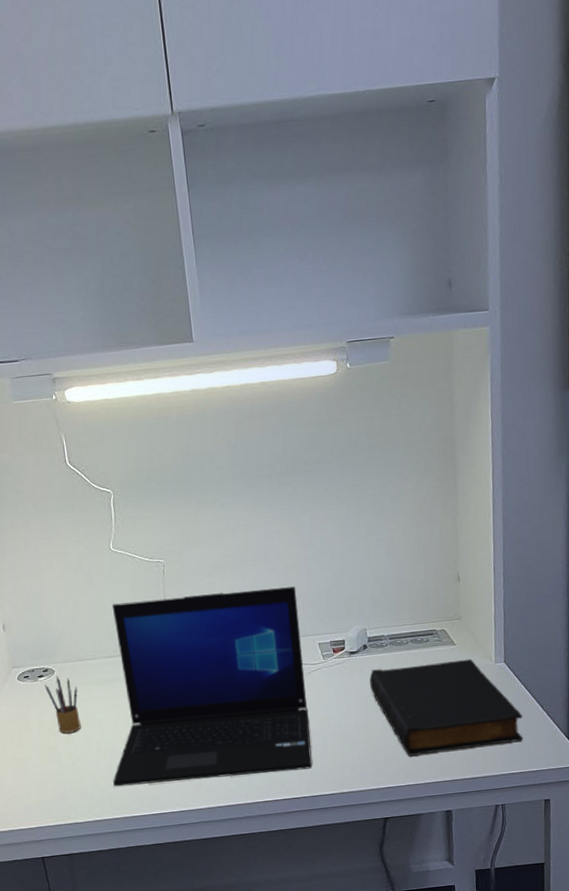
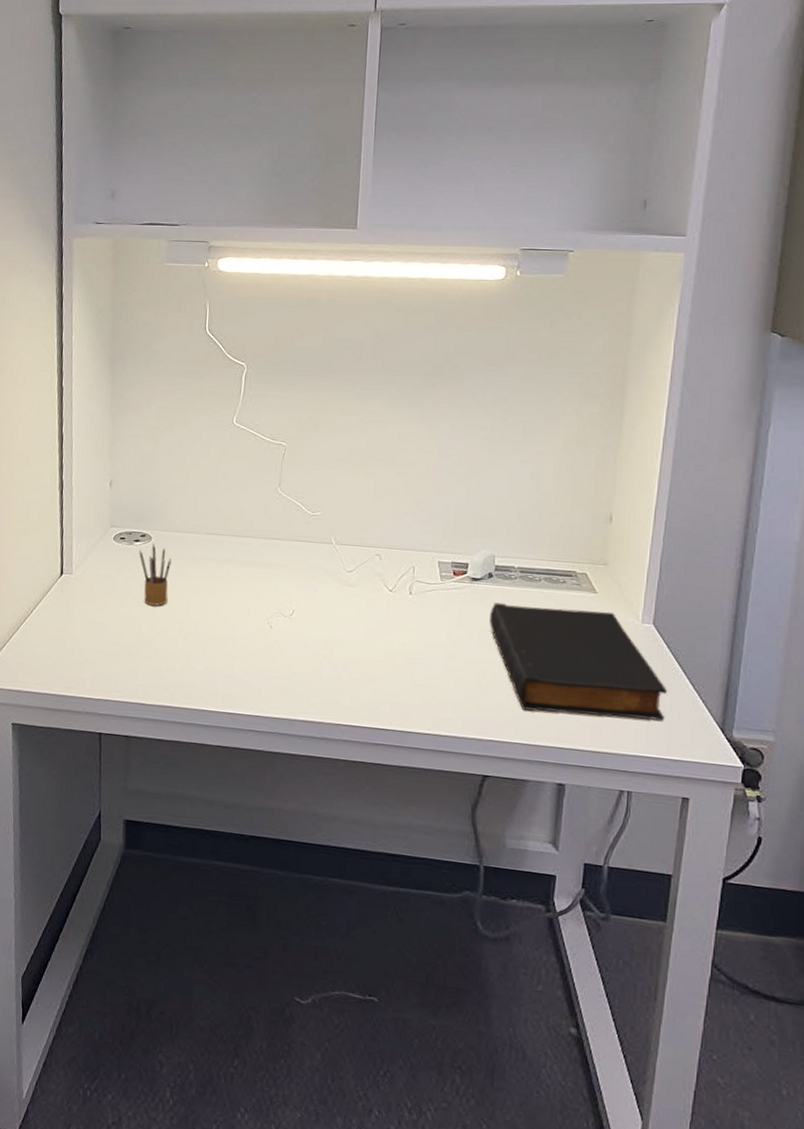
laptop: present [111,586,313,787] -> none [189,480,423,700]

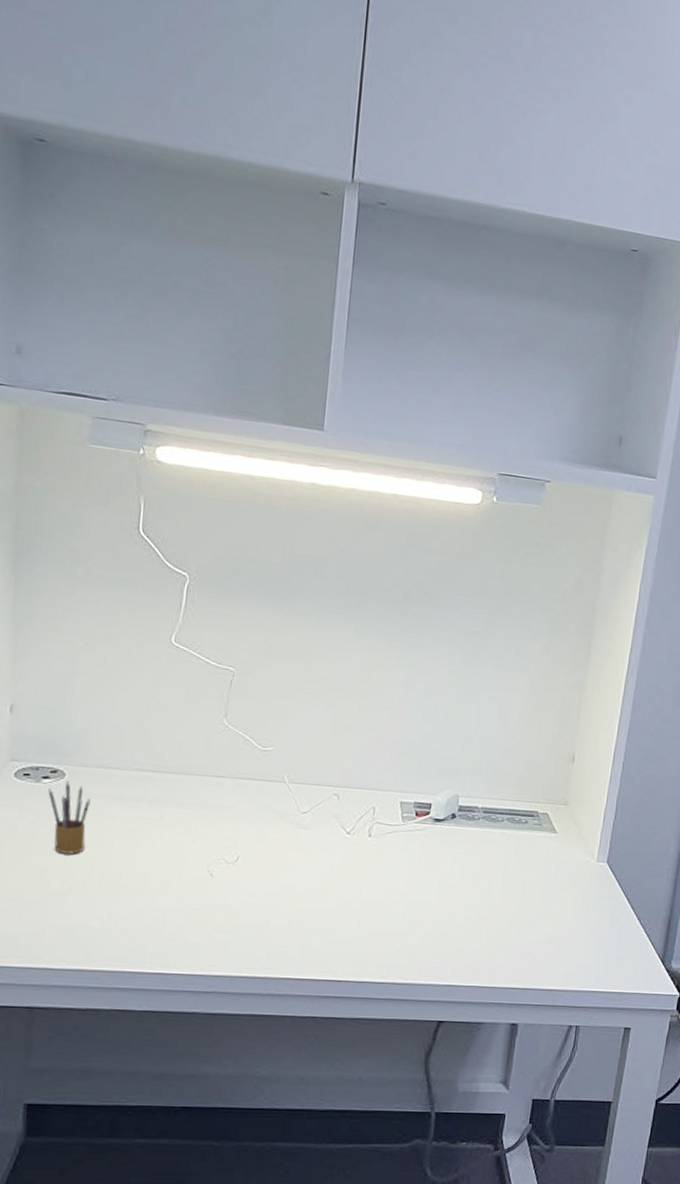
book: present [489,602,668,721] -> none [450,844,617,956]

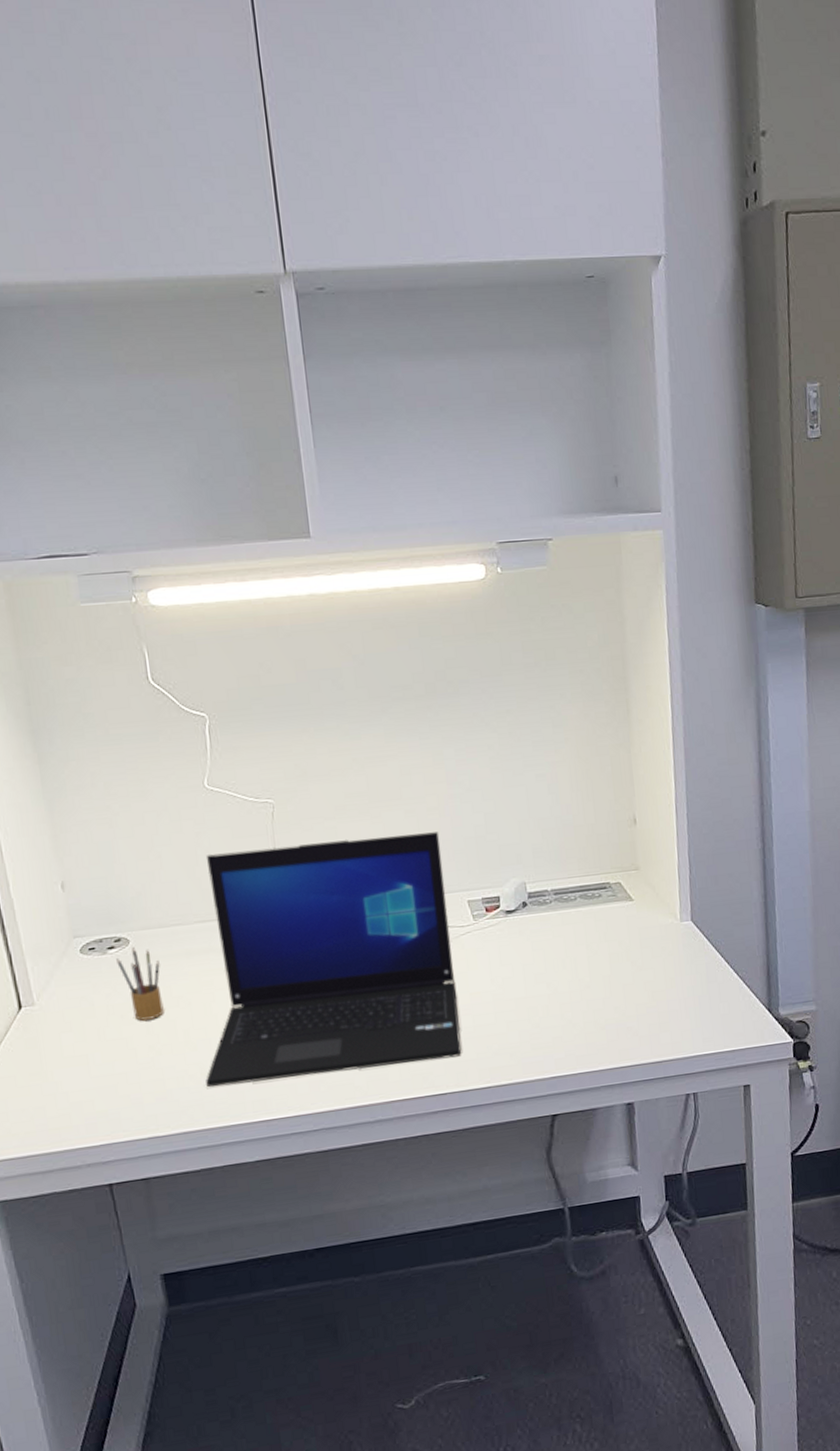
laptop: none [110,708,387,948] -> present [205,832,462,1088]

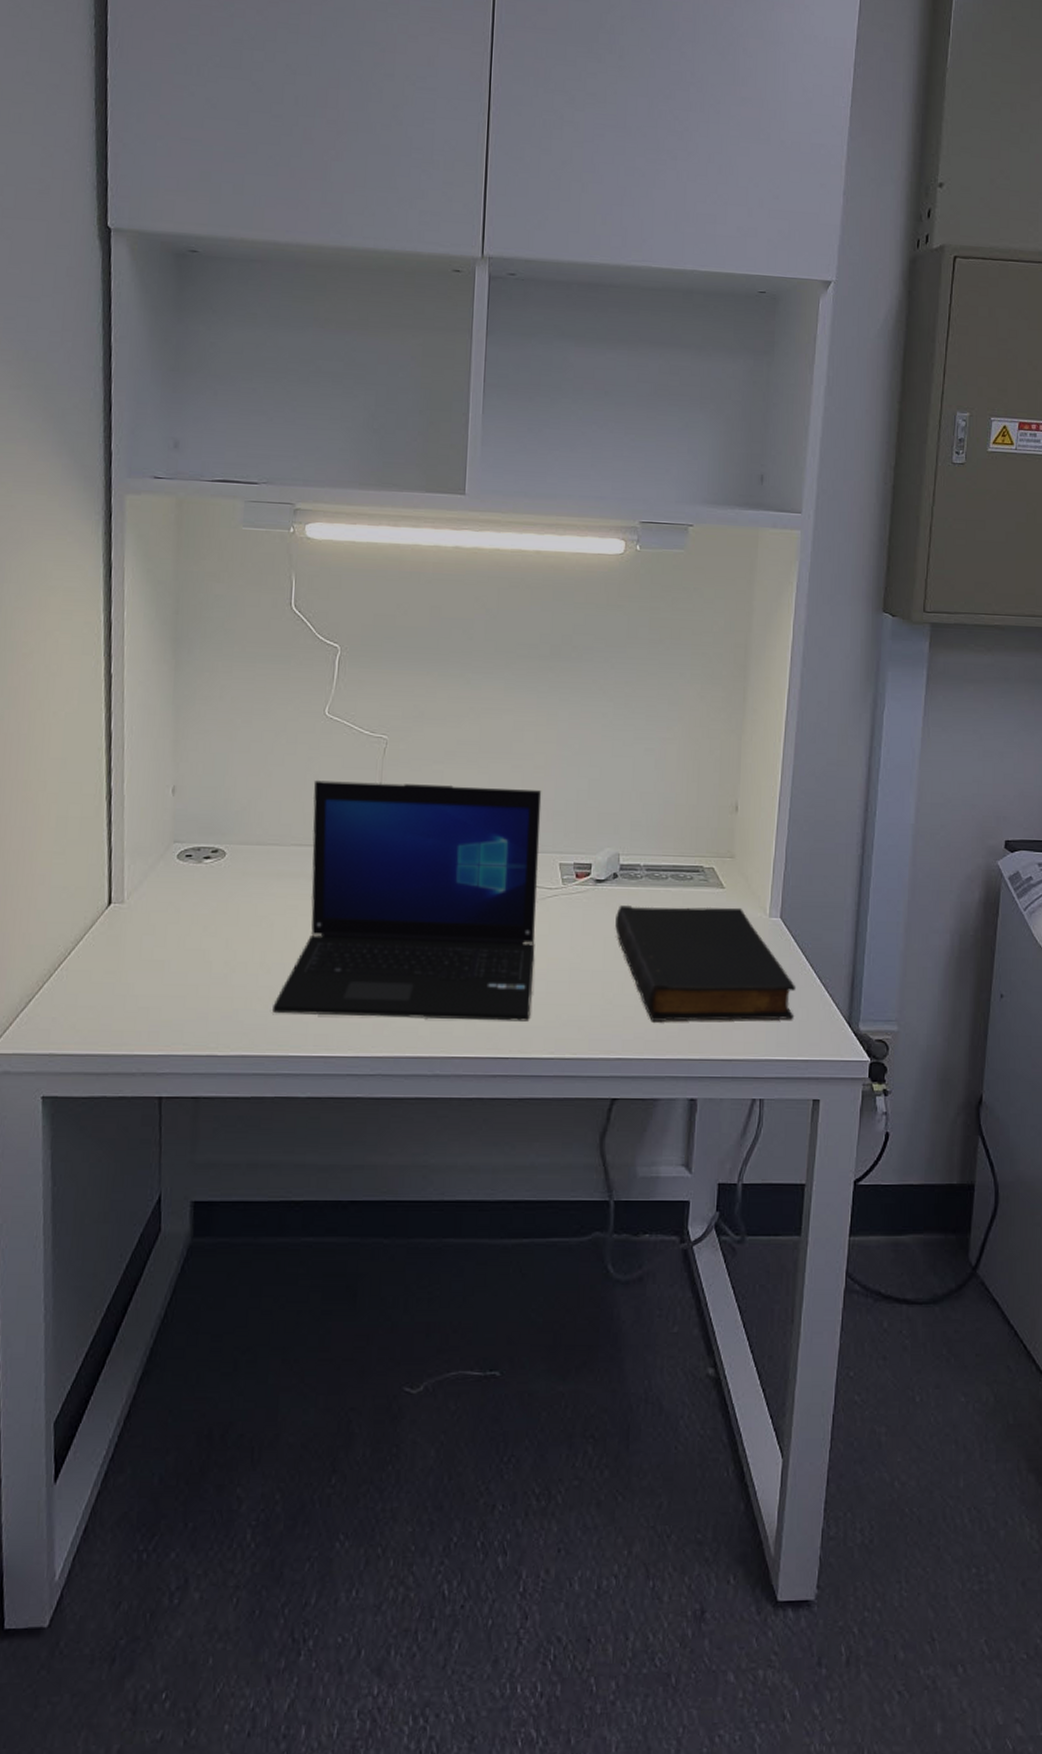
pencil box: present [116,947,164,1021] -> none [210,861,251,935]
book: none [531,916,717,1037] -> present [615,905,797,1023]

